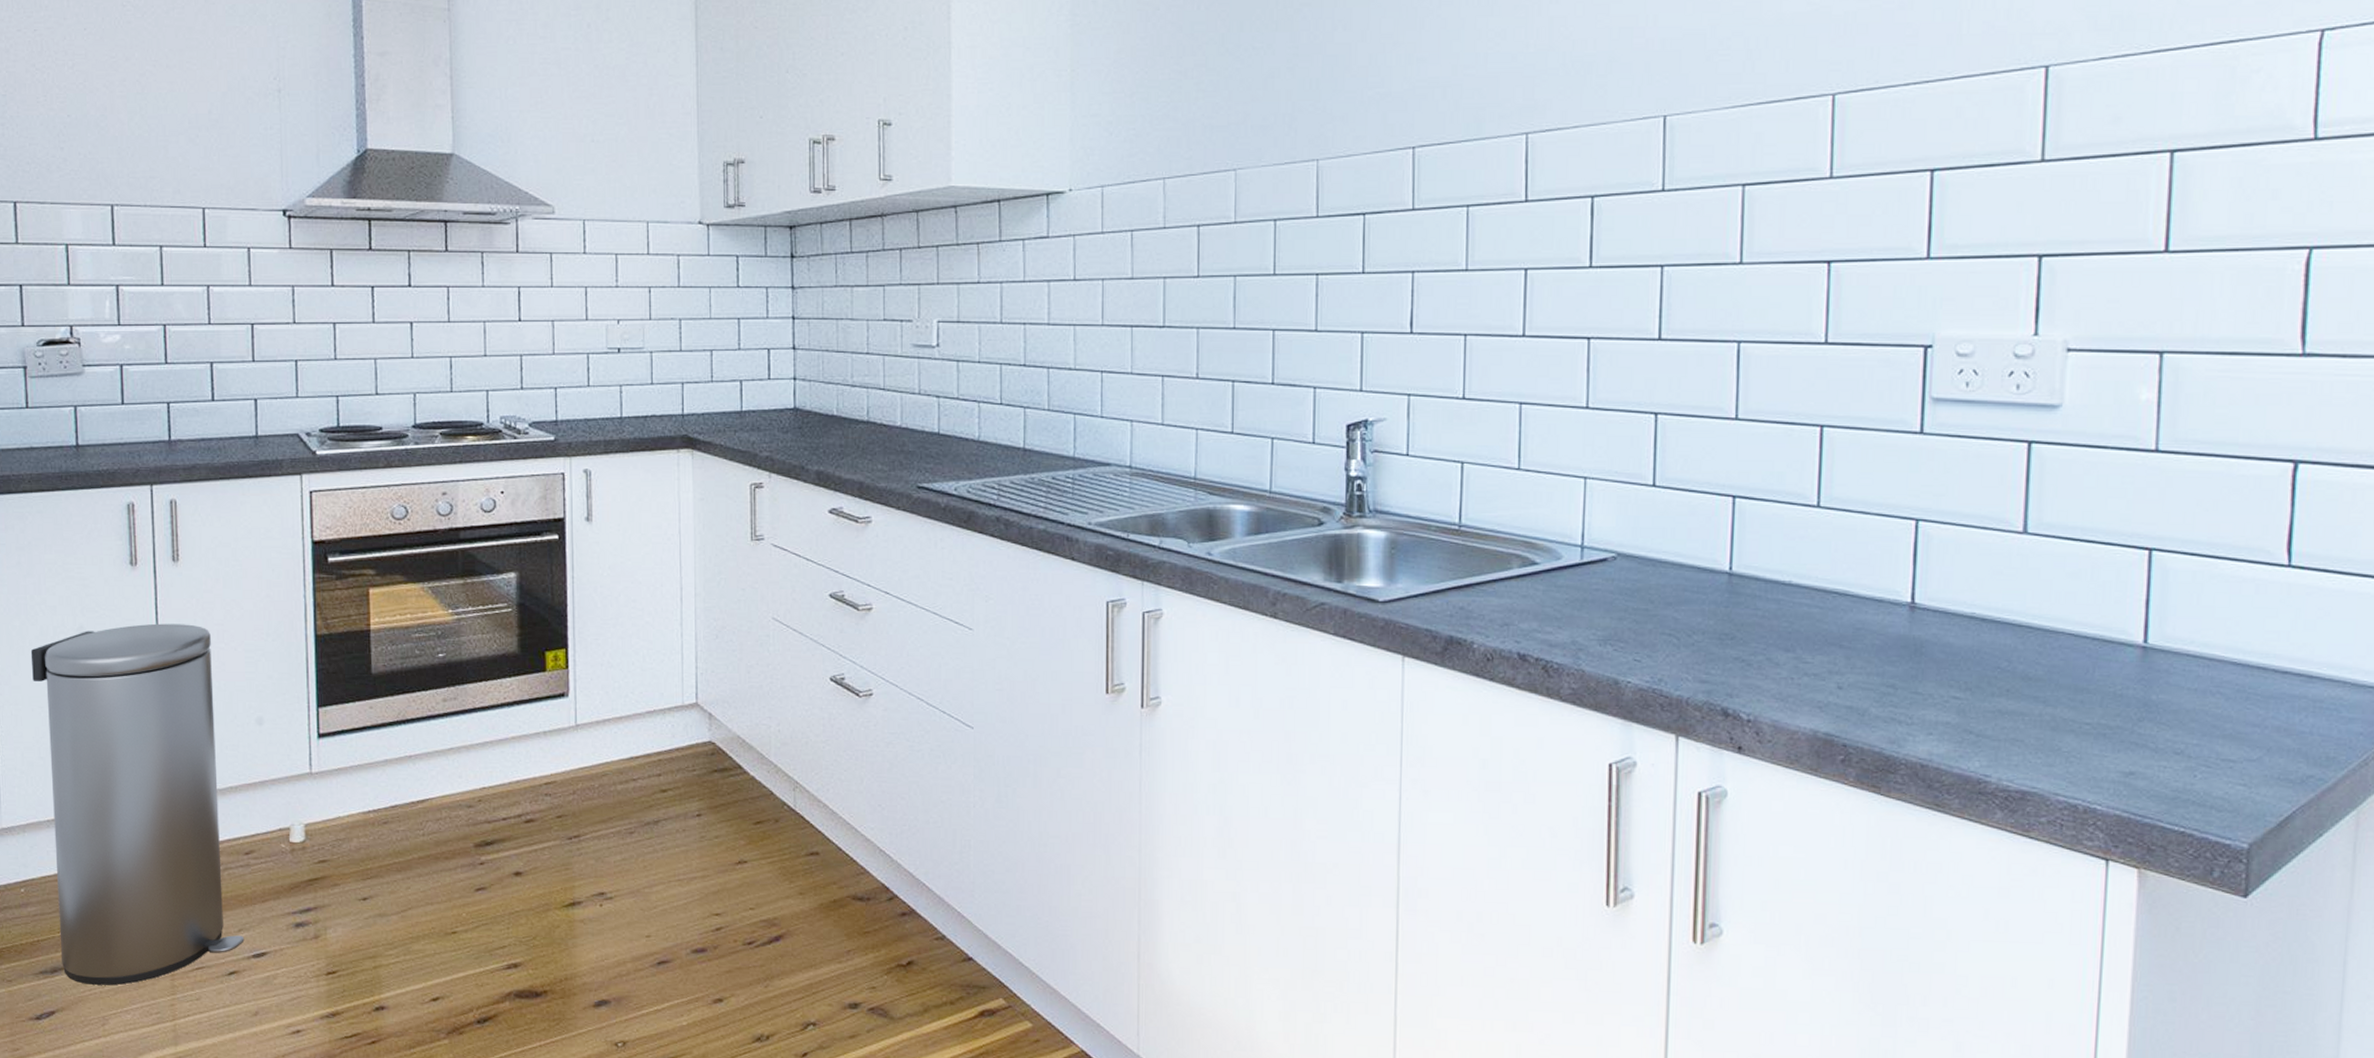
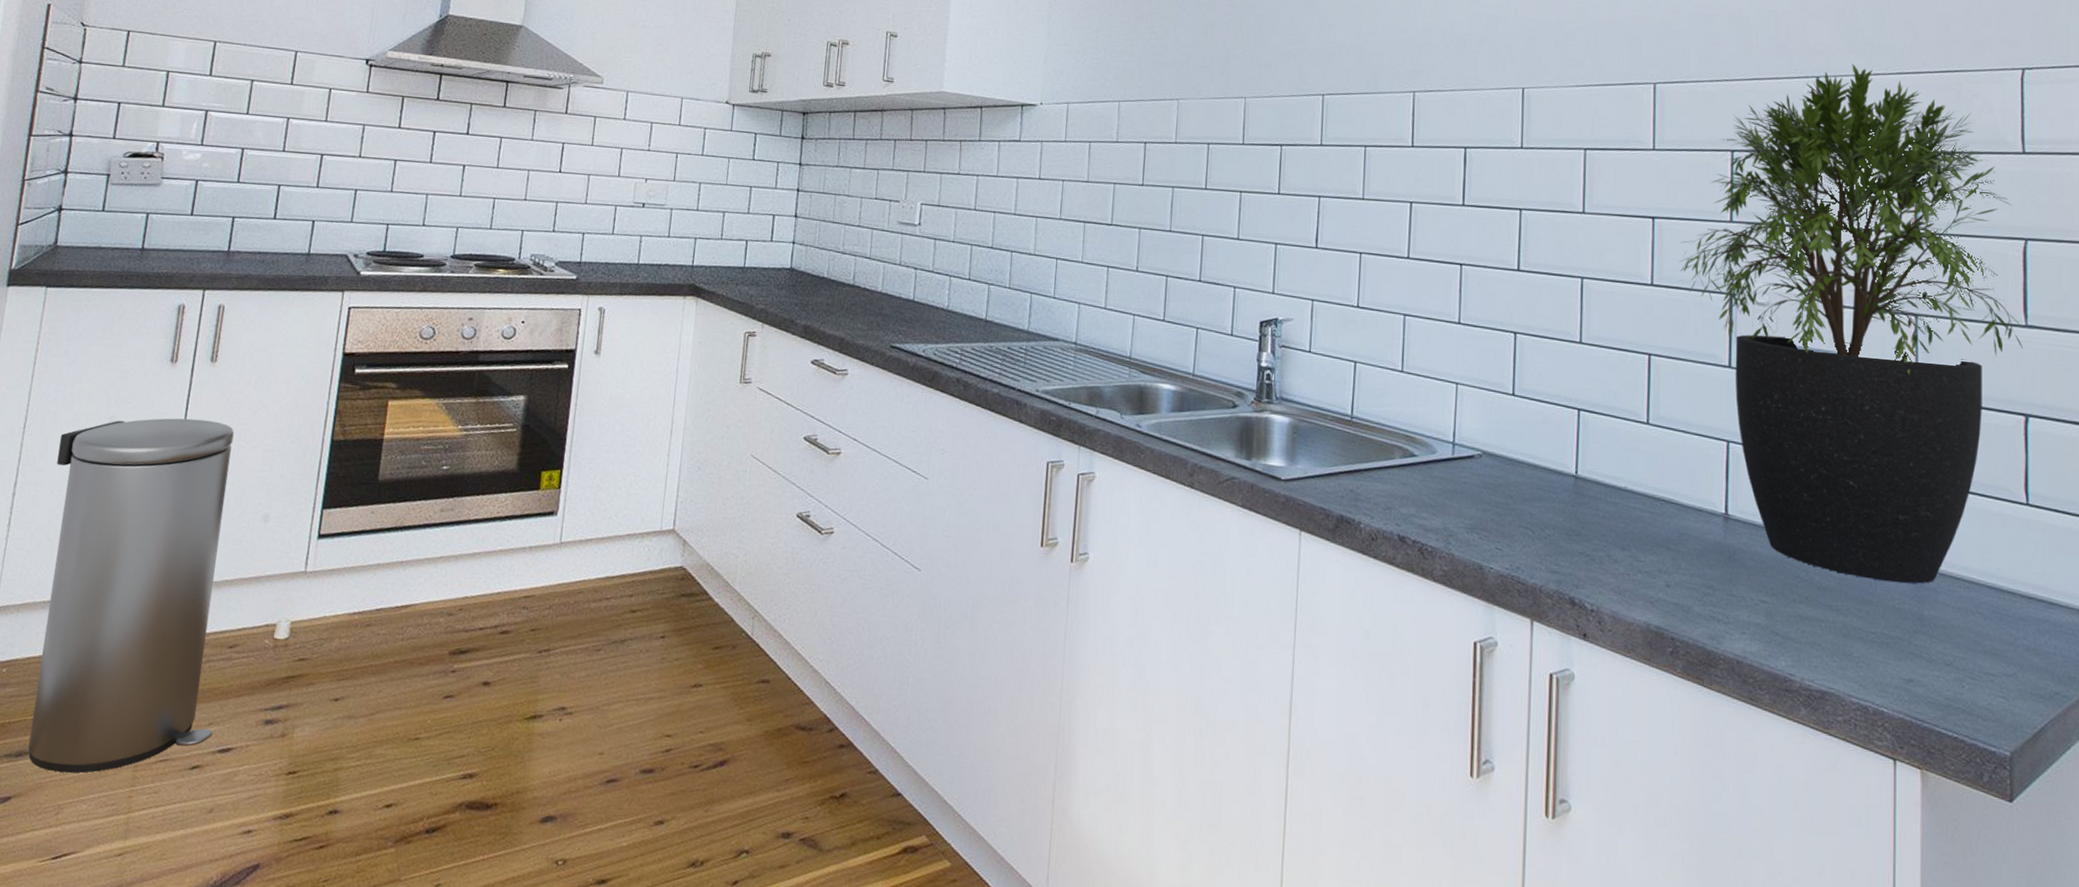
potted plant: none [1860,44,2298,667] -> present [1678,63,2024,584]

